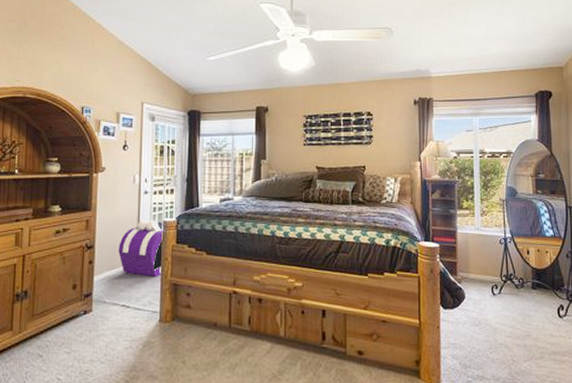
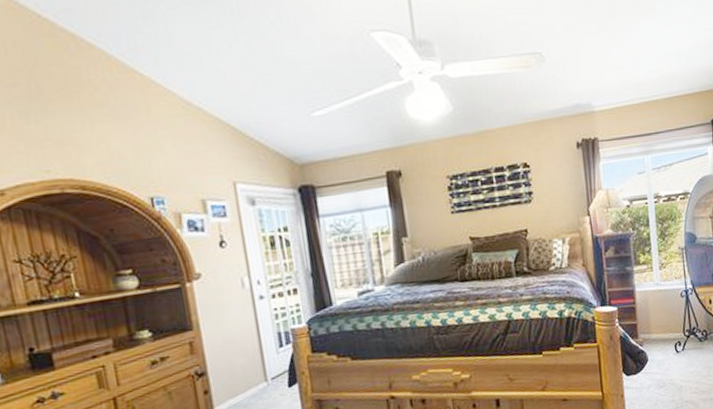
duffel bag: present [118,220,165,277] -> none [238,329,302,398]

